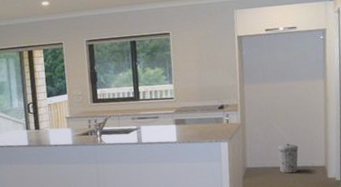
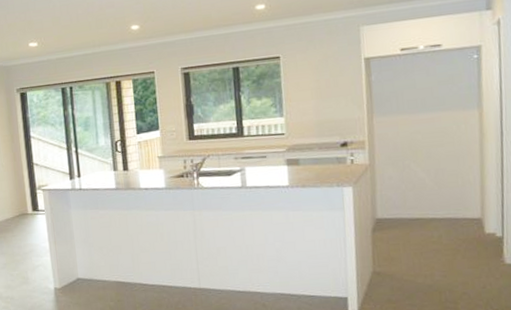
trash can: present [278,143,299,174] -> none [417,189,445,227]

